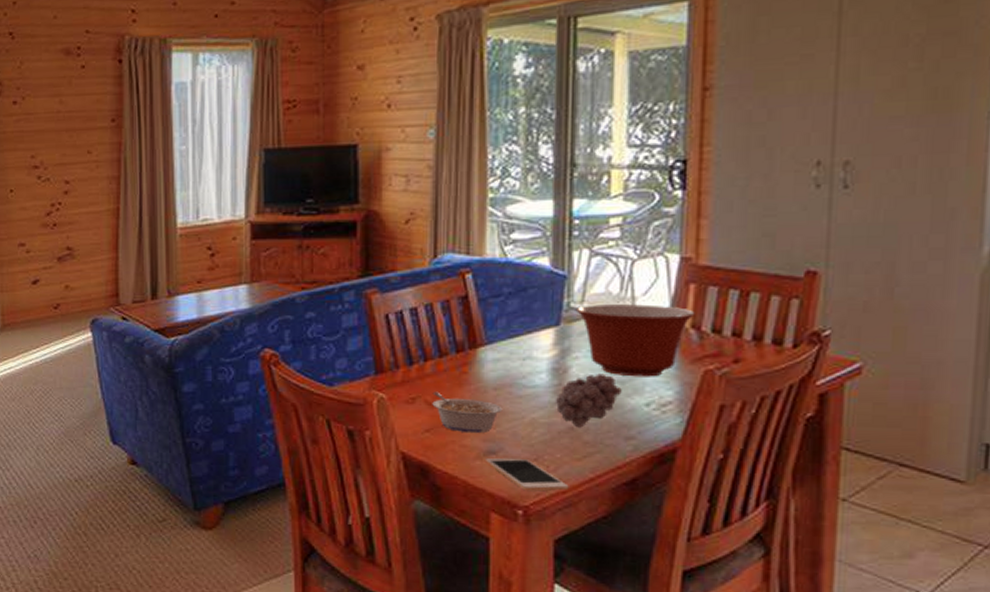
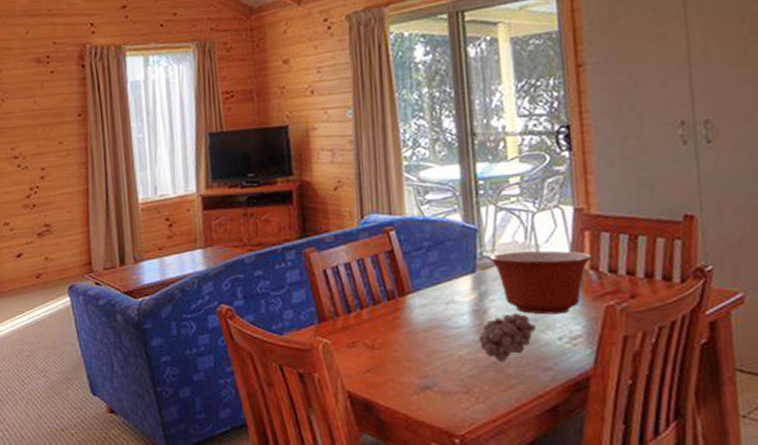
legume: present [432,391,503,434] -> none [370,335,433,372]
cell phone: present [486,457,569,491] -> none [422,392,499,421]

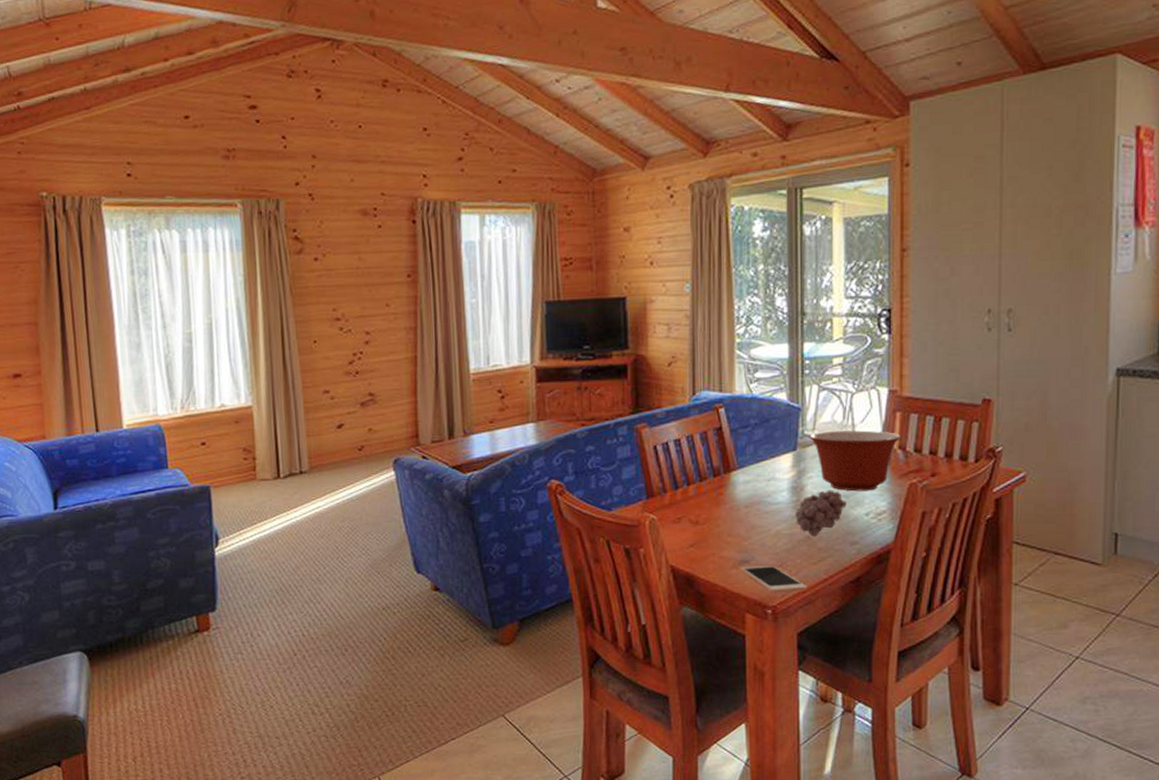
cell phone: none [422,392,499,421] -> present [741,565,808,593]

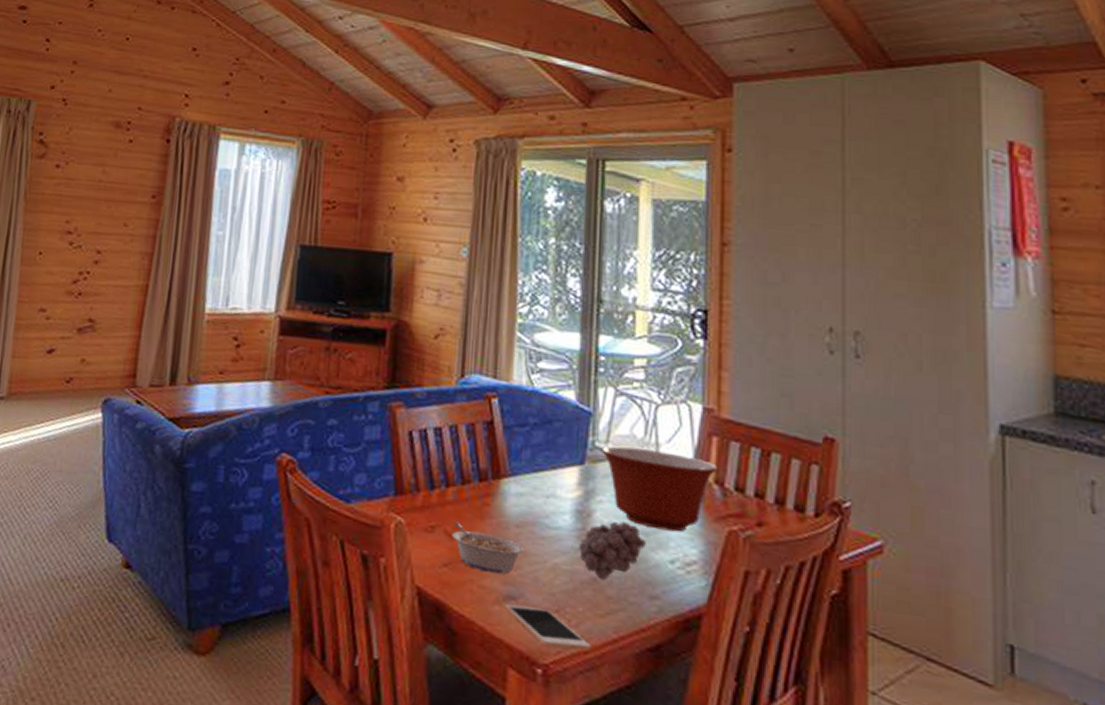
legume: none [695,511,753,546] -> present [452,521,525,574]

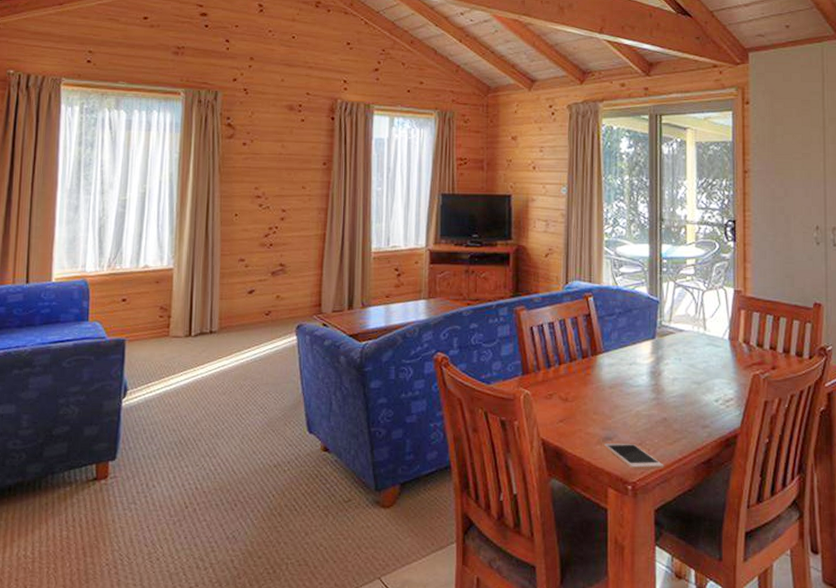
legume: present [452,521,525,574] -> none [565,389,616,423]
fruit: present [579,521,646,580] -> none [654,376,699,419]
mixing bowl: present [600,445,718,532] -> none [665,323,745,380]

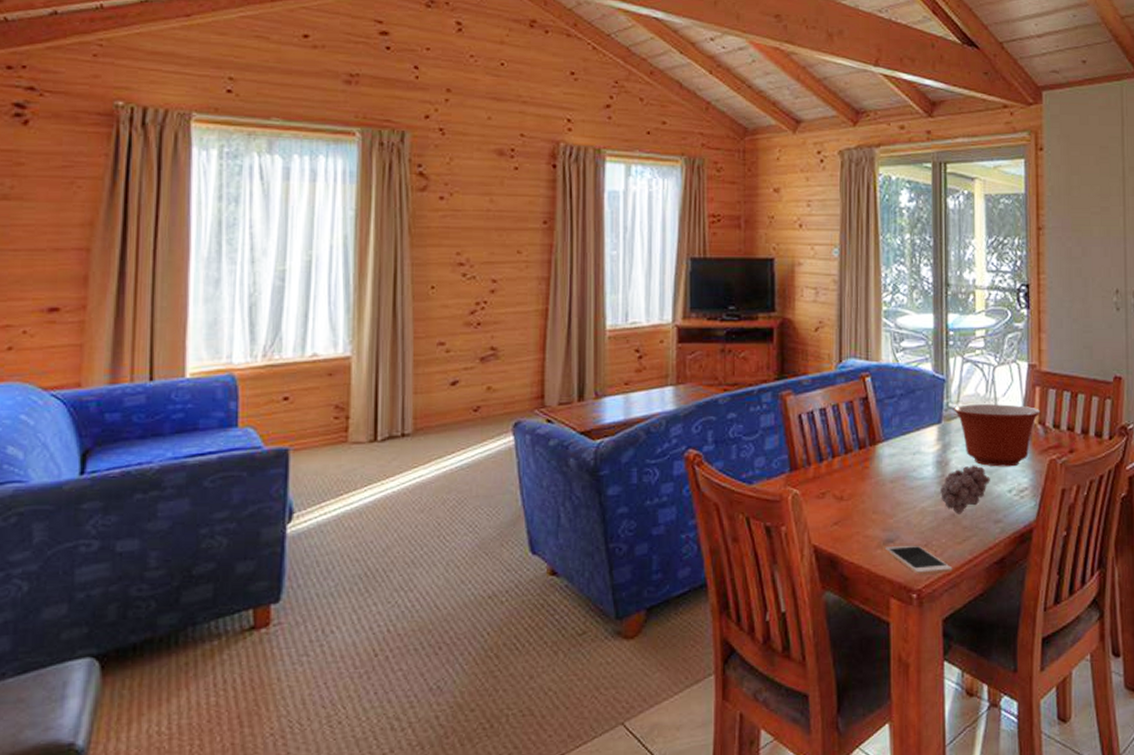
fruit: none [654,376,699,419] -> present [941,465,990,514]
mixing bowl: none [665,323,745,380] -> present [953,404,1041,467]

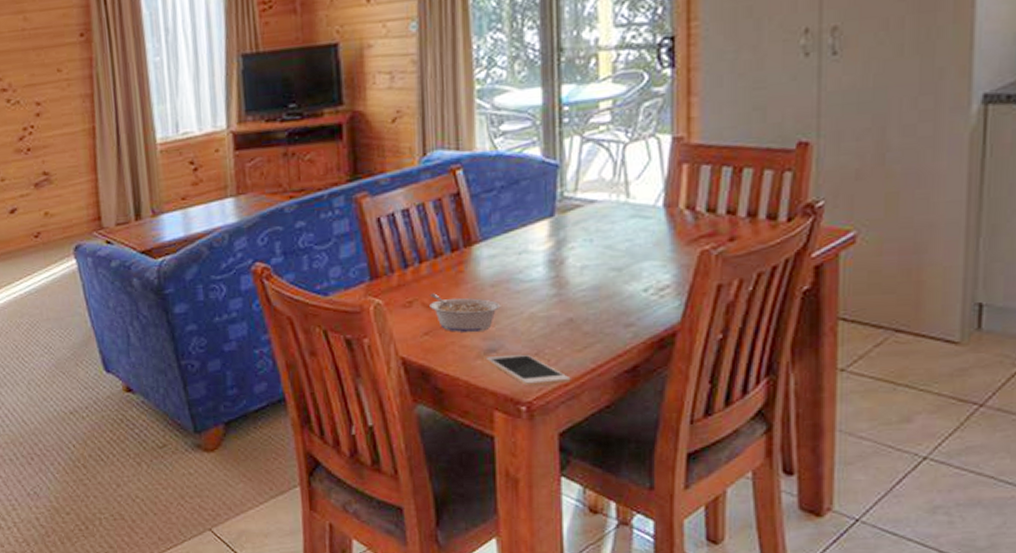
legume: none [839,486,898,524] -> present [429,293,501,333]
fruit: present [941,465,990,514] -> none [554,262,619,319]
mixing bowl: present [953,404,1041,467] -> none [569,188,689,263]

